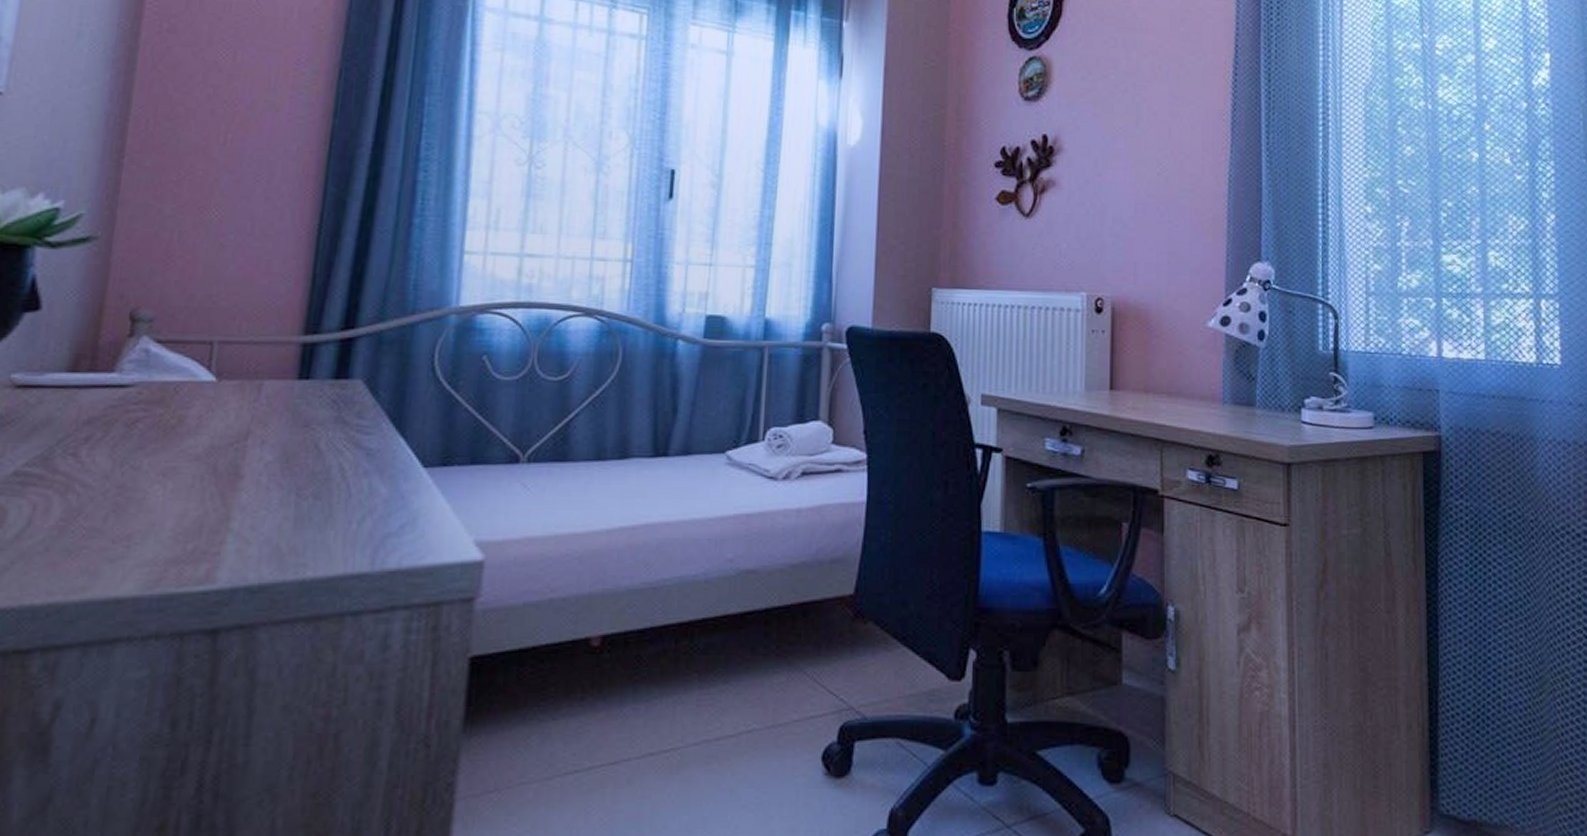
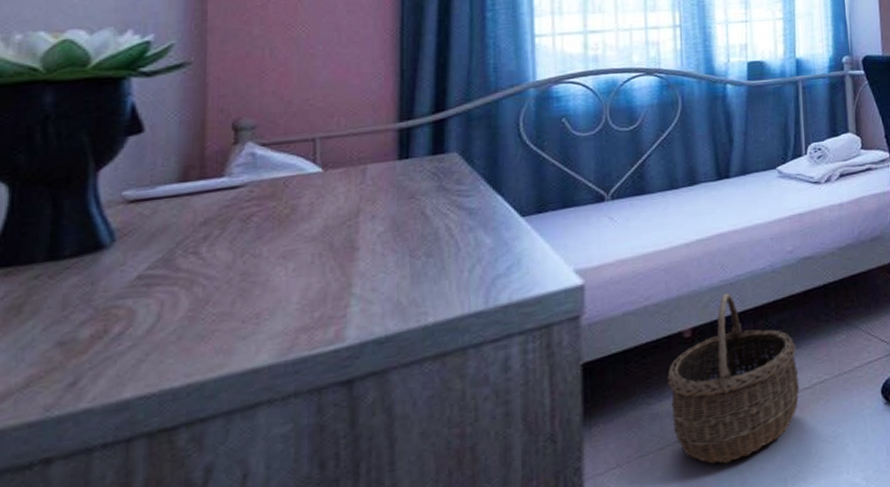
wicker basket: none [565,599,723,813] -> present [667,293,800,464]

